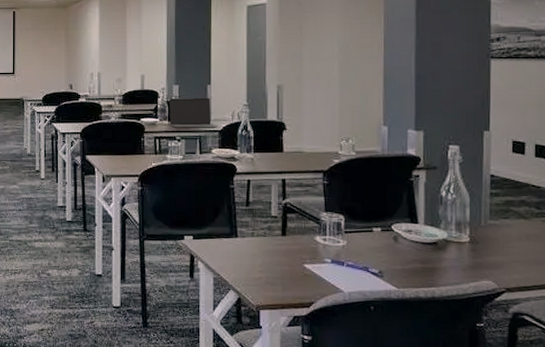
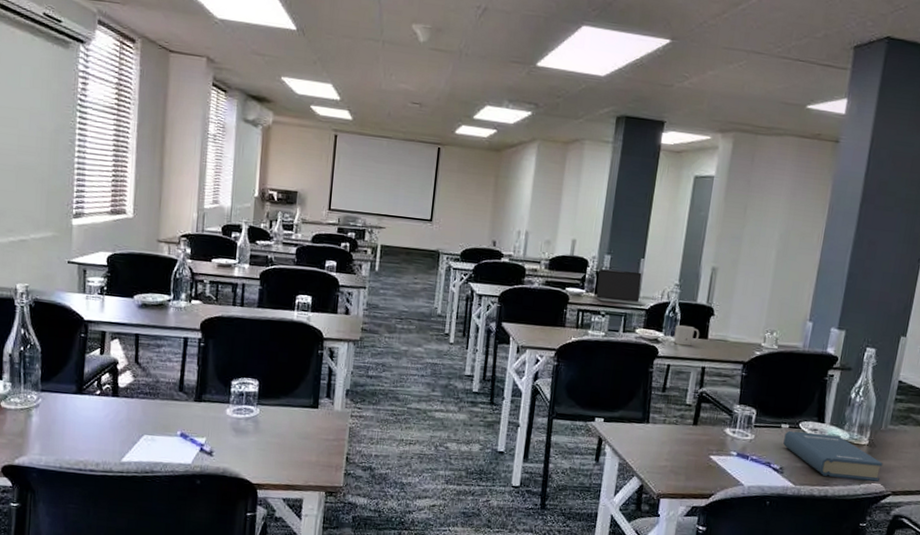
mug: none [250,142,274,161] -> present [673,325,699,346]
hardback book: none [378,233,490,279] -> present [783,430,883,482]

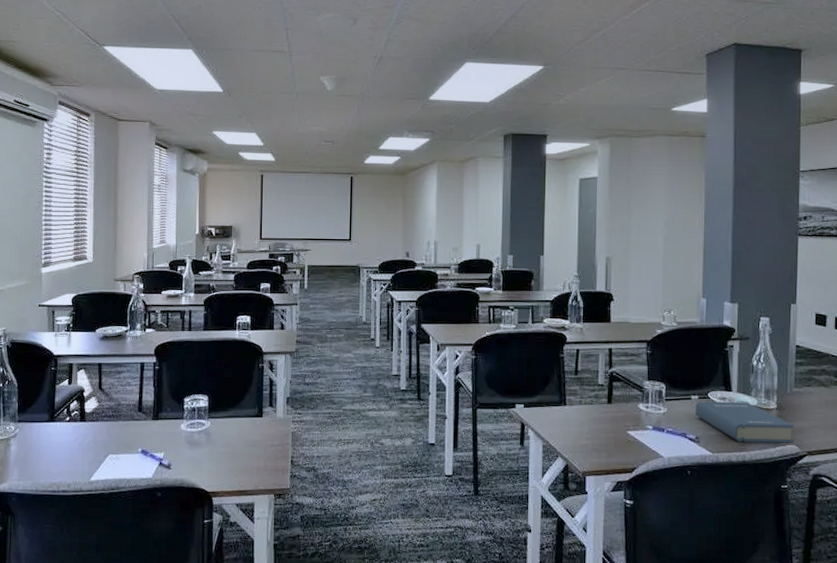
laptop: present [596,269,645,306] -> none [503,268,549,298]
mug: present [673,325,699,346] -> none [579,312,602,331]

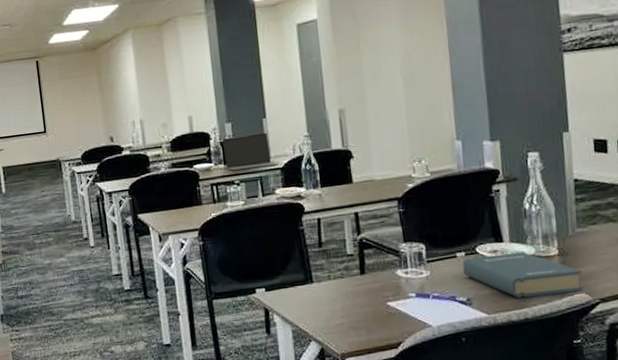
laptop: none [503,268,549,298] -> present [222,132,279,171]

